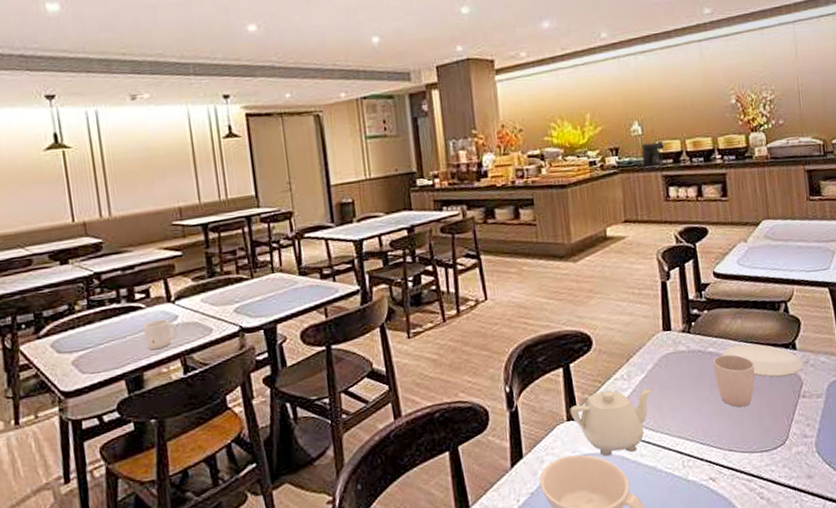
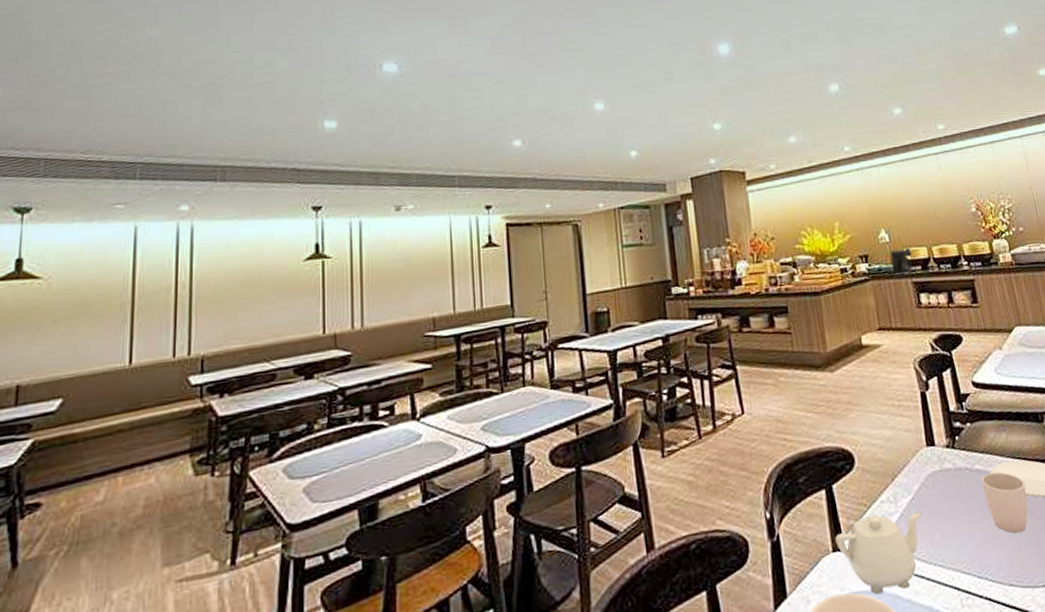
mug: present [142,318,178,351] -> none [382,438,421,475]

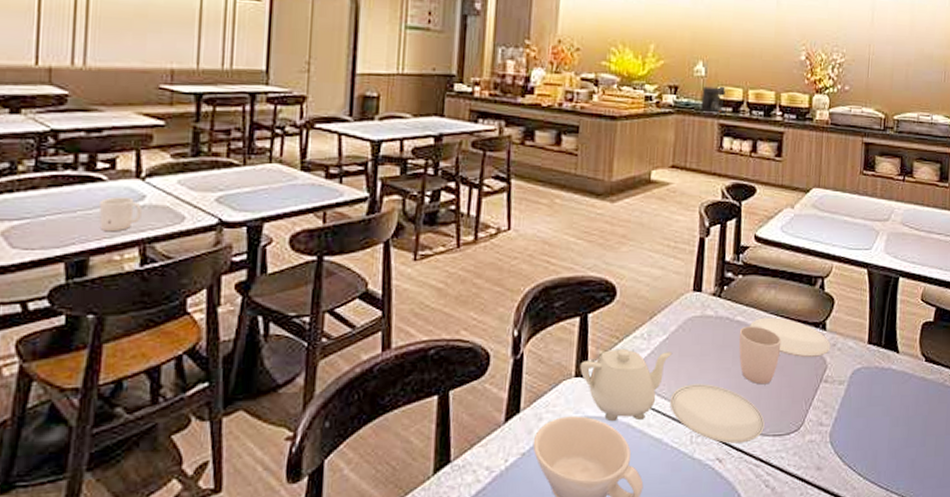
mug: none [382,438,421,475] -> present [98,196,143,232]
plate: none [930,540,1032,602] -> present [670,384,765,444]

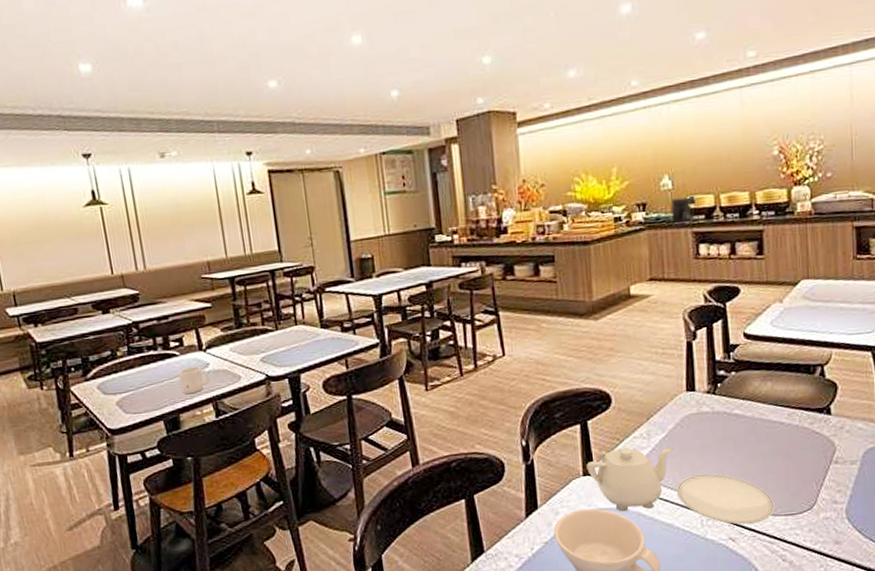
cup: present [738,326,782,385] -> none [738,417,784,470]
plate: present [750,317,831,358] -> none [749,407,838,442]

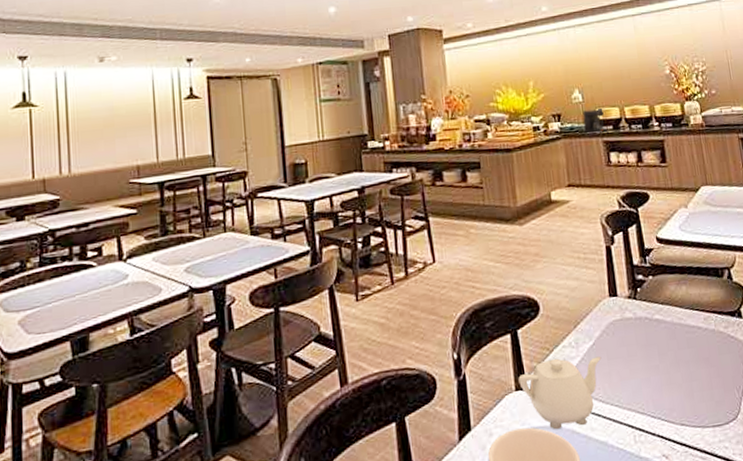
mug: present [177,365,210,395] -> none [92,277,128,310]
plate: present [676,473,775,525] -> none [607,383,703,439]

